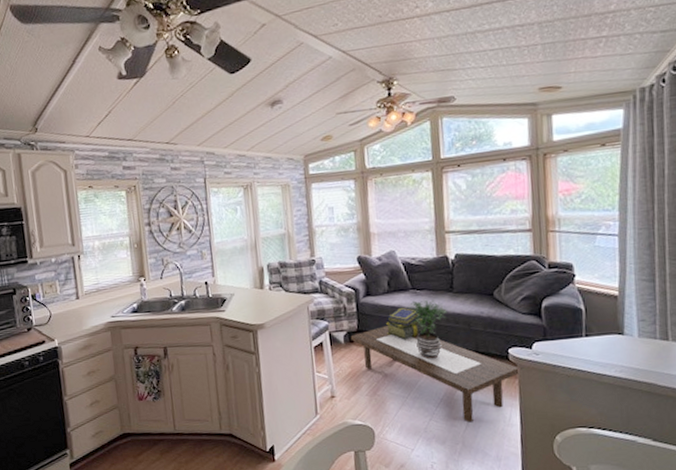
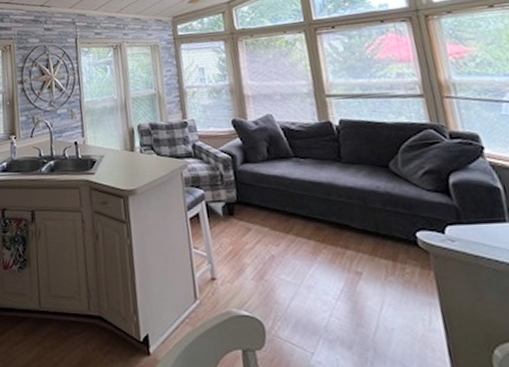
coffee table: present [350,326,519,423] -> none [229,198,432,323]
stack of books: present [386,307,425,340] -> none [268,177,313,216]
potted plant: present [407,300,447,359] -> none [290,170,338,240]

